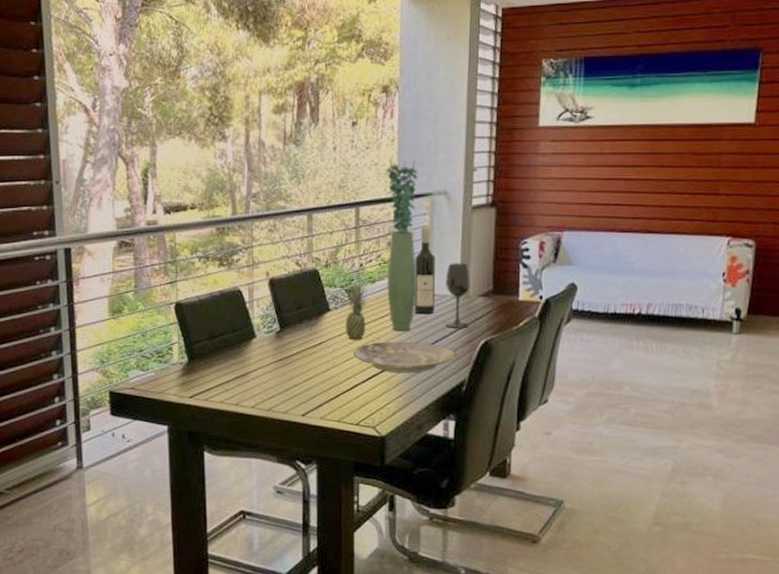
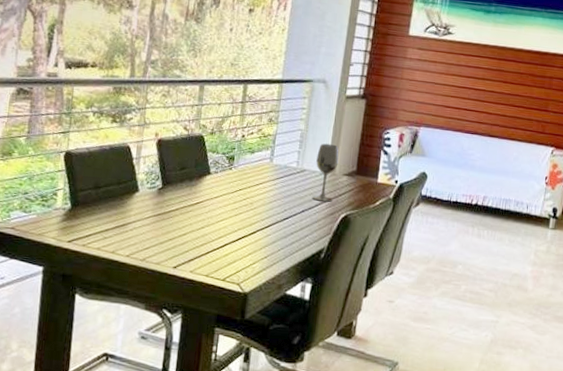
fruit: present [345,282,367,340] -> none [222,150,245,203]
plate: present [354,341,456,373] -> none [227,207,319,238]
vase: present [386,158,418,331] -> none [263,45,303,199]
bottle: present [414,226,436,315] -> none [286,108,310,187]

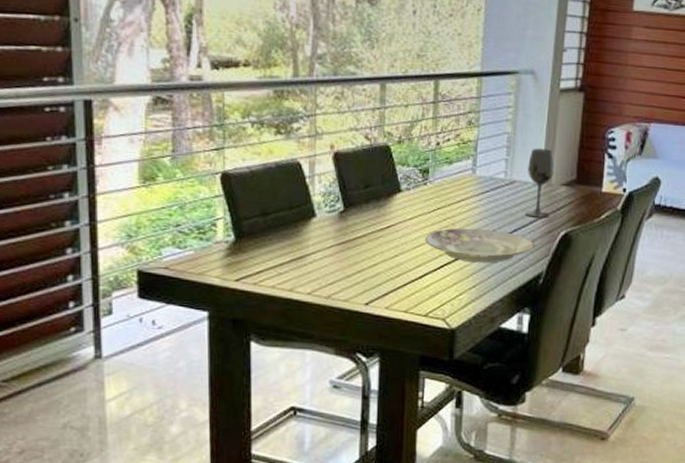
plate: none [227,207,319,238] -> present [425,228,535,263]

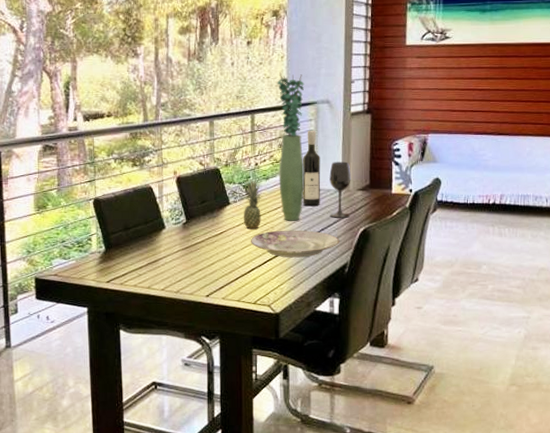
fruit: none [417,161,443,225] -> present [243,179,262,229]
vase: none [465,29,505,218] -> present [277,72,305,221]
bottle: none [493,106,518,202] -> present [303,130,321,207]

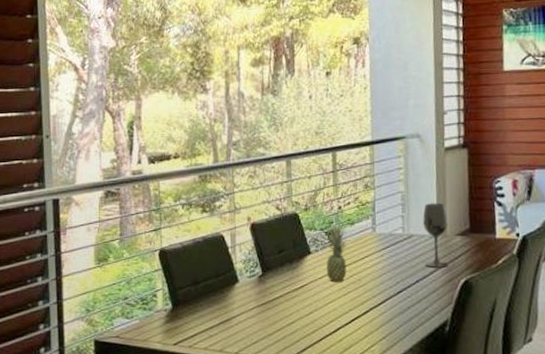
plate: present [251,230,340,258] -> none [335,282,438,315]
vase: present [277,72,305,221] -> none [360,105,395,272]
bottle: present [303,130,321,207] -> none [392,168,414,255]

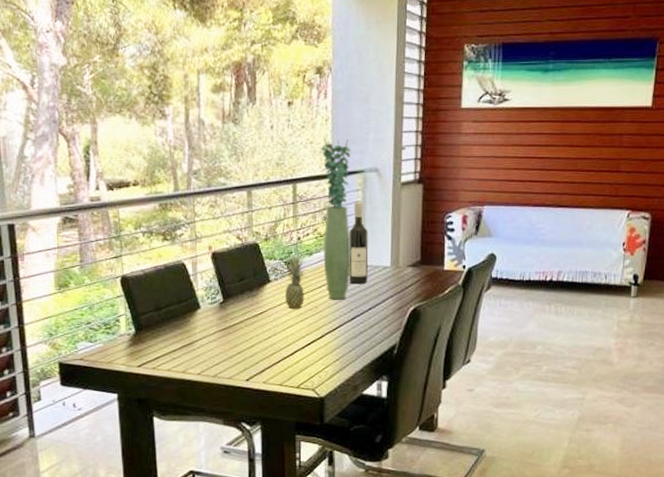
vase: none [360,105,395,272] -> present [320,137,351,300]
bottle: none [392,168,414,255] -> present [349,201,369,284]
wine glass: present [423,203,448,268] -> none [378,236,401,296]

